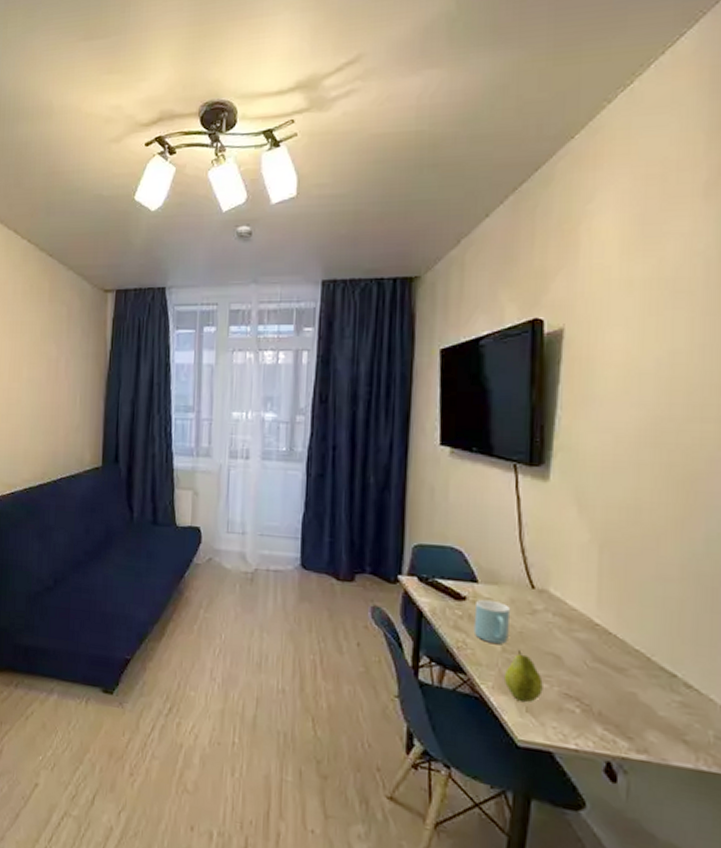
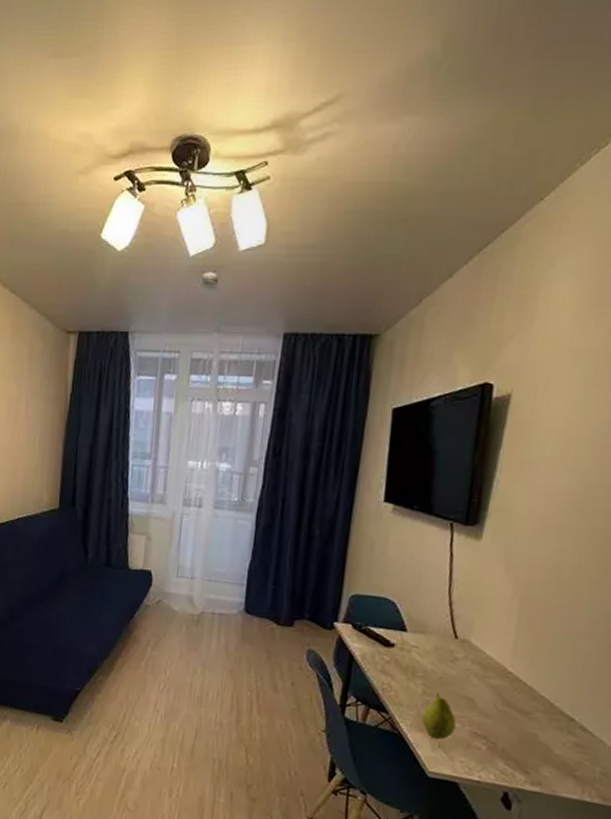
mug: present [473,599,511,644] -> none [398,646,434,687]

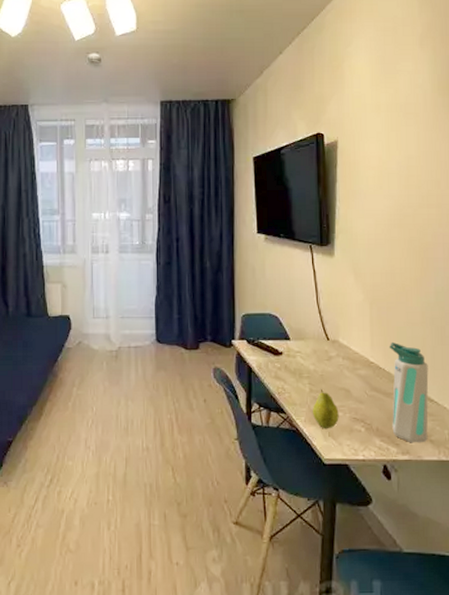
water bottle: none [523,651,588,776] -> present [389,341,429,442]

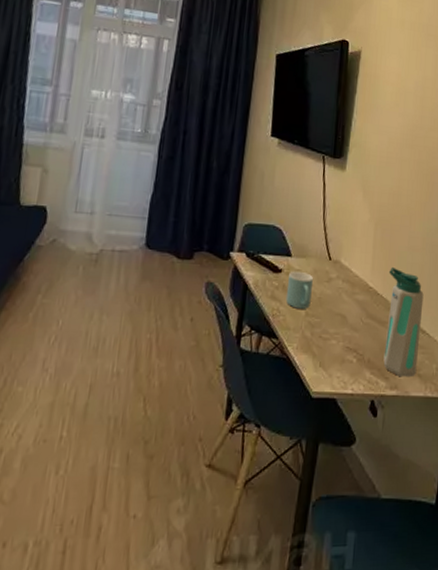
mug: none [289,352,314,386] -> present [285,271,314,309]
fruit: present [312,388,339,429] -> none [305,312,333,359]

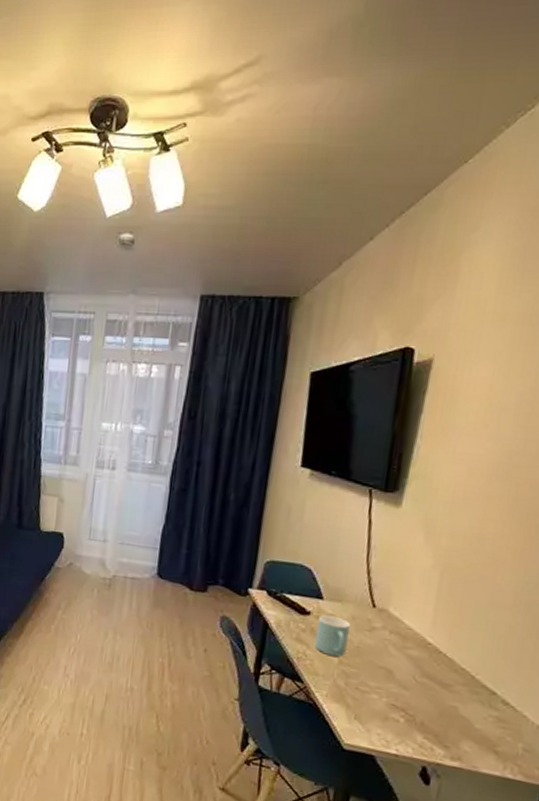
water bottle: present [383,266,424,376] -> none [443,622,511,751]

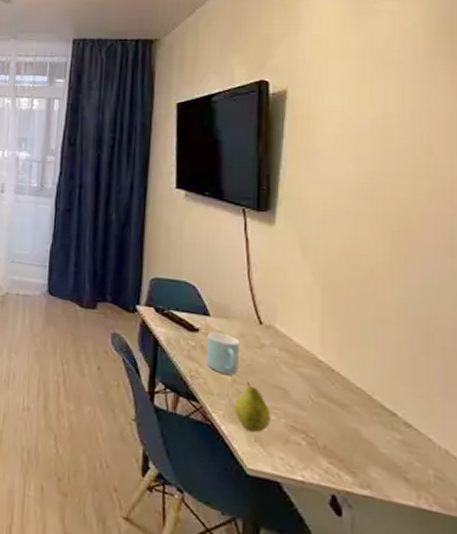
fruit: none [337,662,373,711] -> present [233,381,271,433]

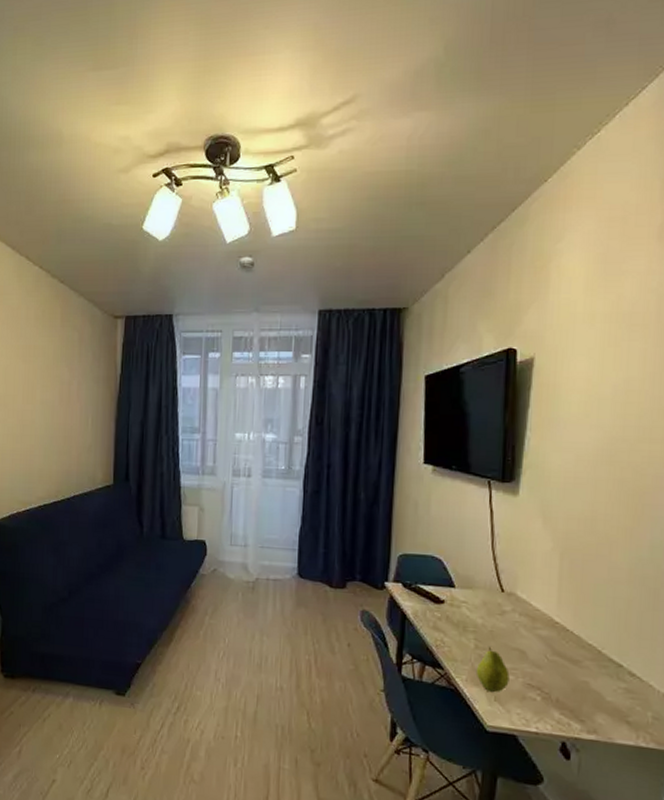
mug: present [205,331,241,375] -> none [450,602,483,642]

